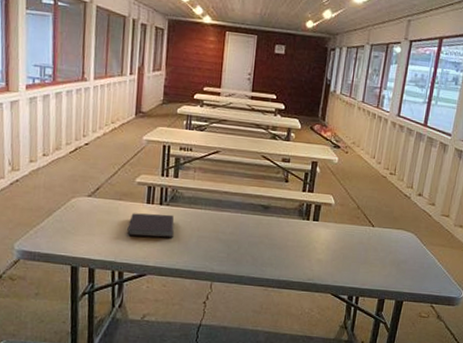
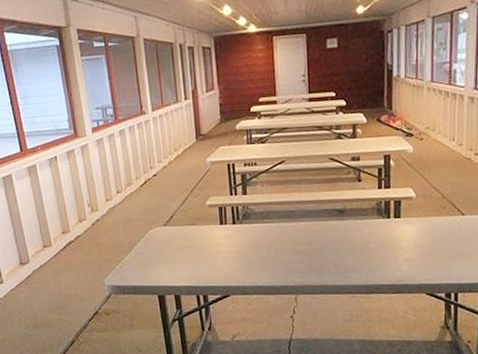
notebook: present [127,213,175,239] -> none [205,232,251,260]

